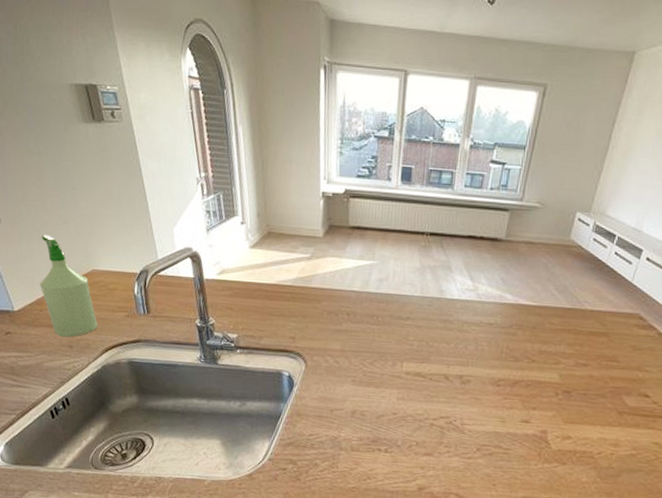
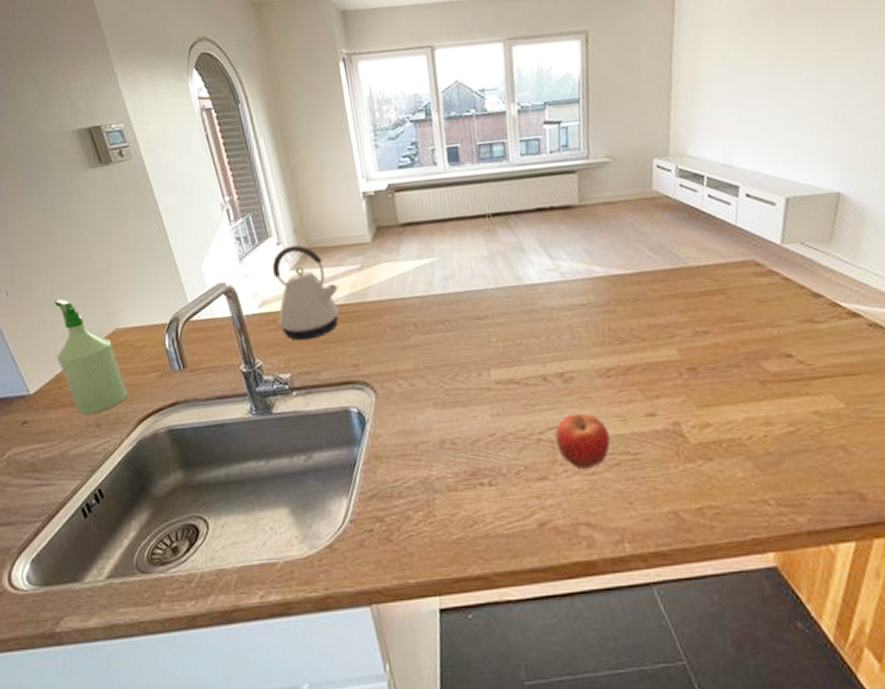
kettle: none [233,226,288,310] -> present [272,245,339,341]
fruit: none [445,409,489,454] -> present [555,413,611,470]

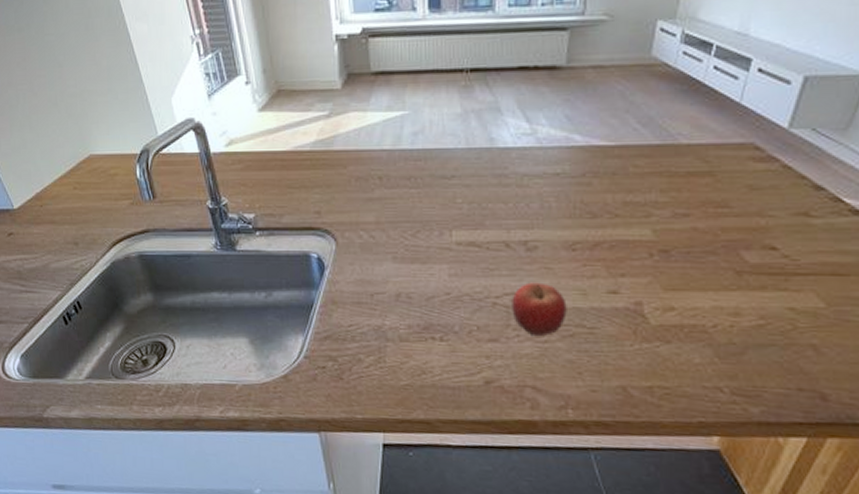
spray bottle: present [54,298,128,416] -> none [33,120,103,234]
kettle: present [272,245,339,341] -> none [240,85,305,183]

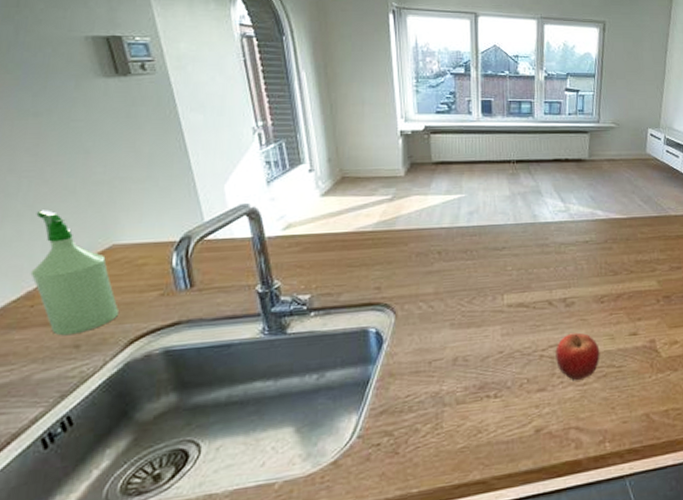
spray bottle: none [33,120,103,234] -> present [30,210,120,336]

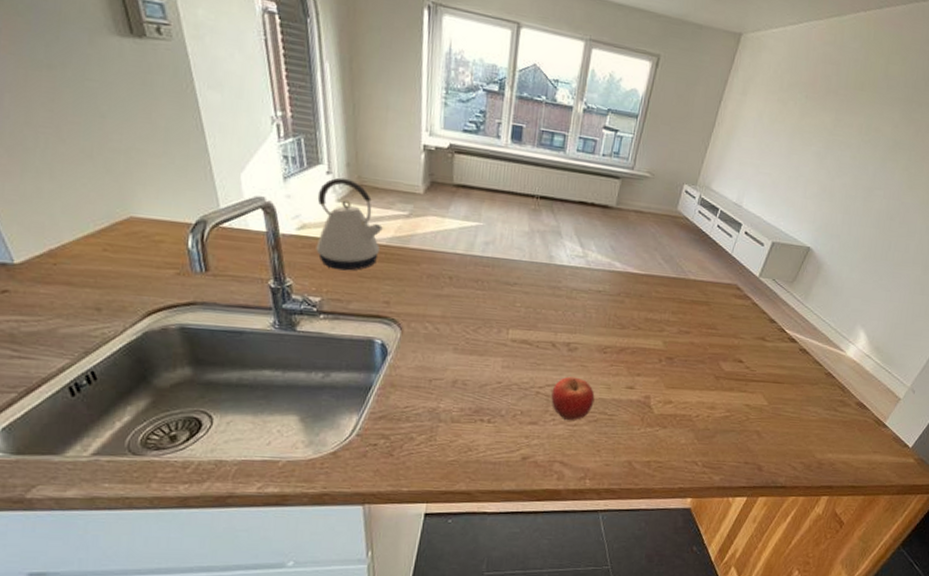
spray bottle: present [30,210,120,336] -> none [52,170,138,298]
kettle: none [301,173,368,264] -> present [316,177,383,271]

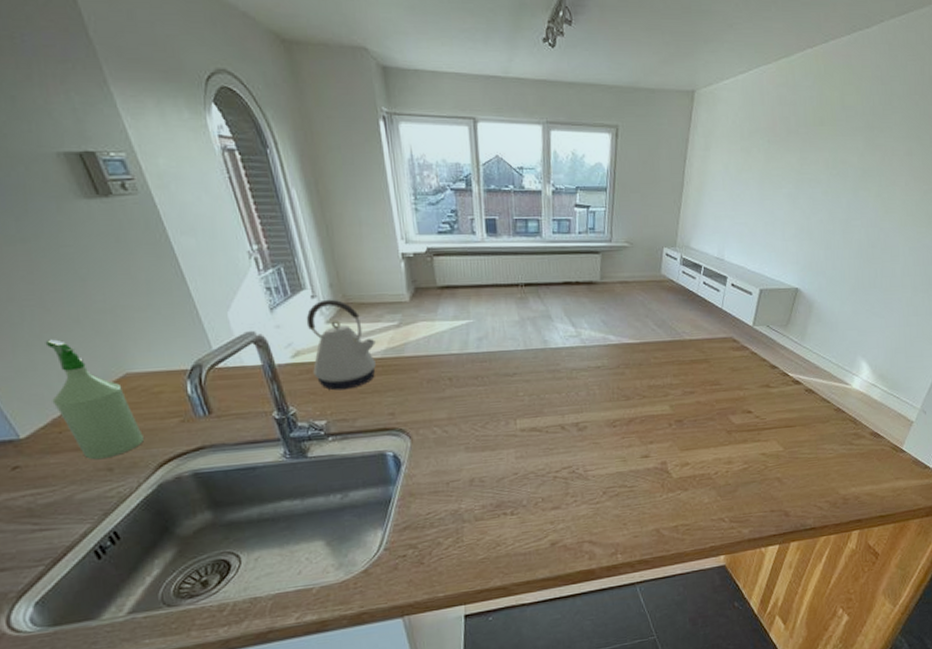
spray bottle: none [52,170,138,298] -> present [45,339,145,460]
fruit: present [551,376,595,421] -> none [569,455,613,500]

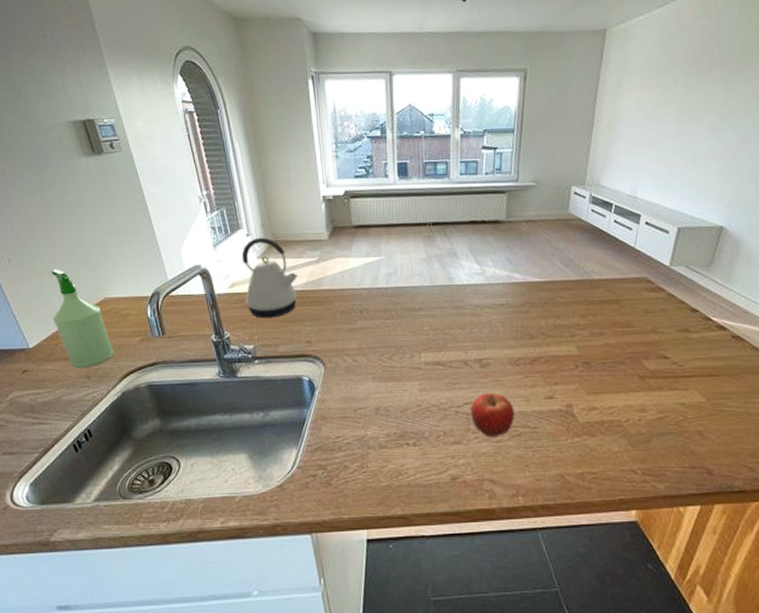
fruit: none [569,455,613,500] -> present [471,392,515,438]

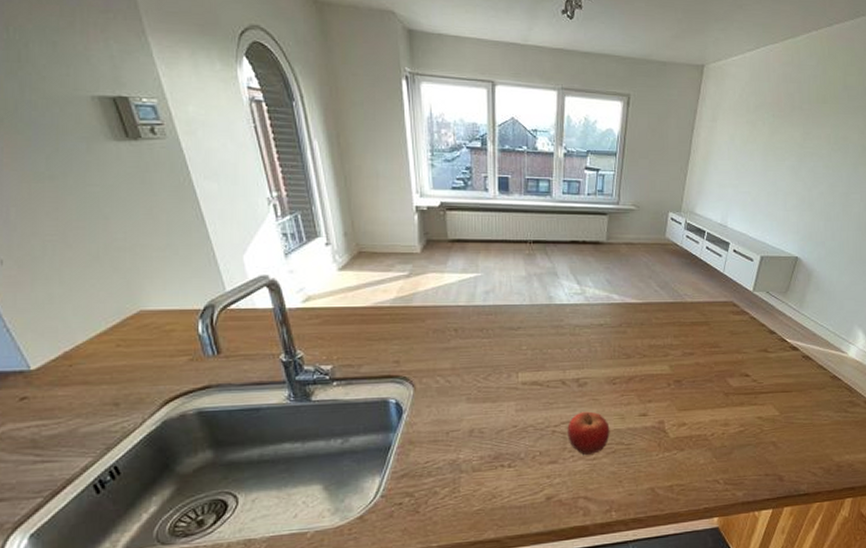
spray bottle: present [51,269,115,369] -> none [64,274,153,394]
kettle: present [241,237,297,319] -> none [319,247,385,336]

